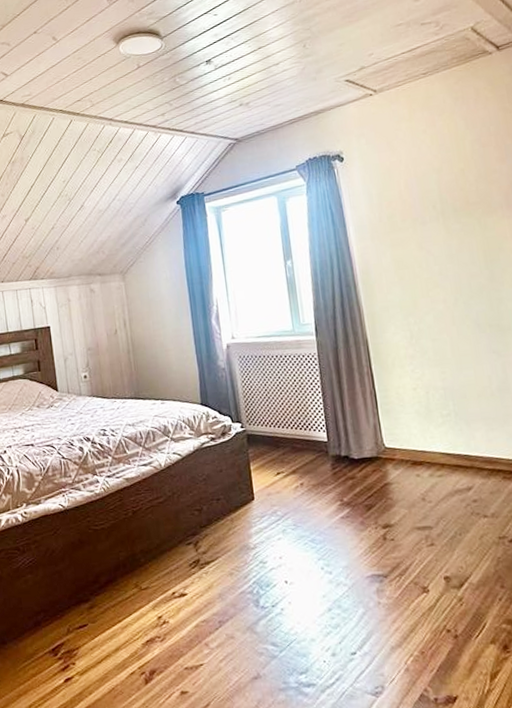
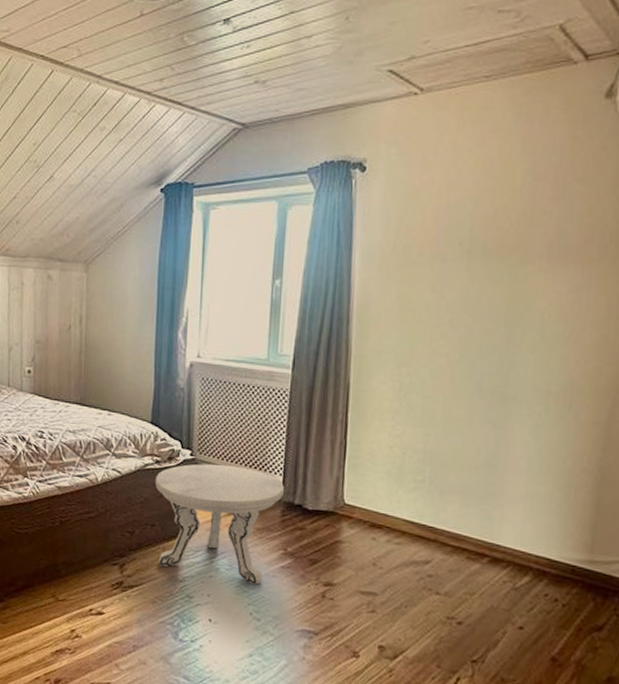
side table: none [212,430,331,539] -> present [154,463,285,585]

